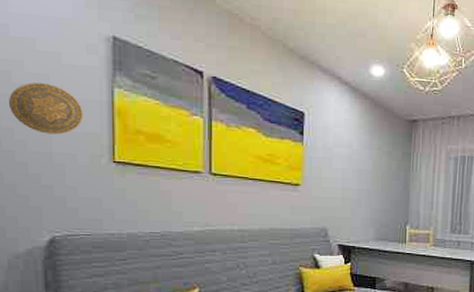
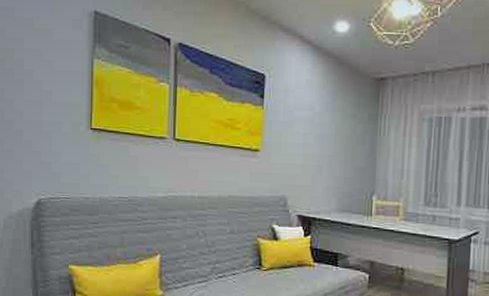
decorative plate: present [9,82,84,135] -> none [12,58,68,105]

